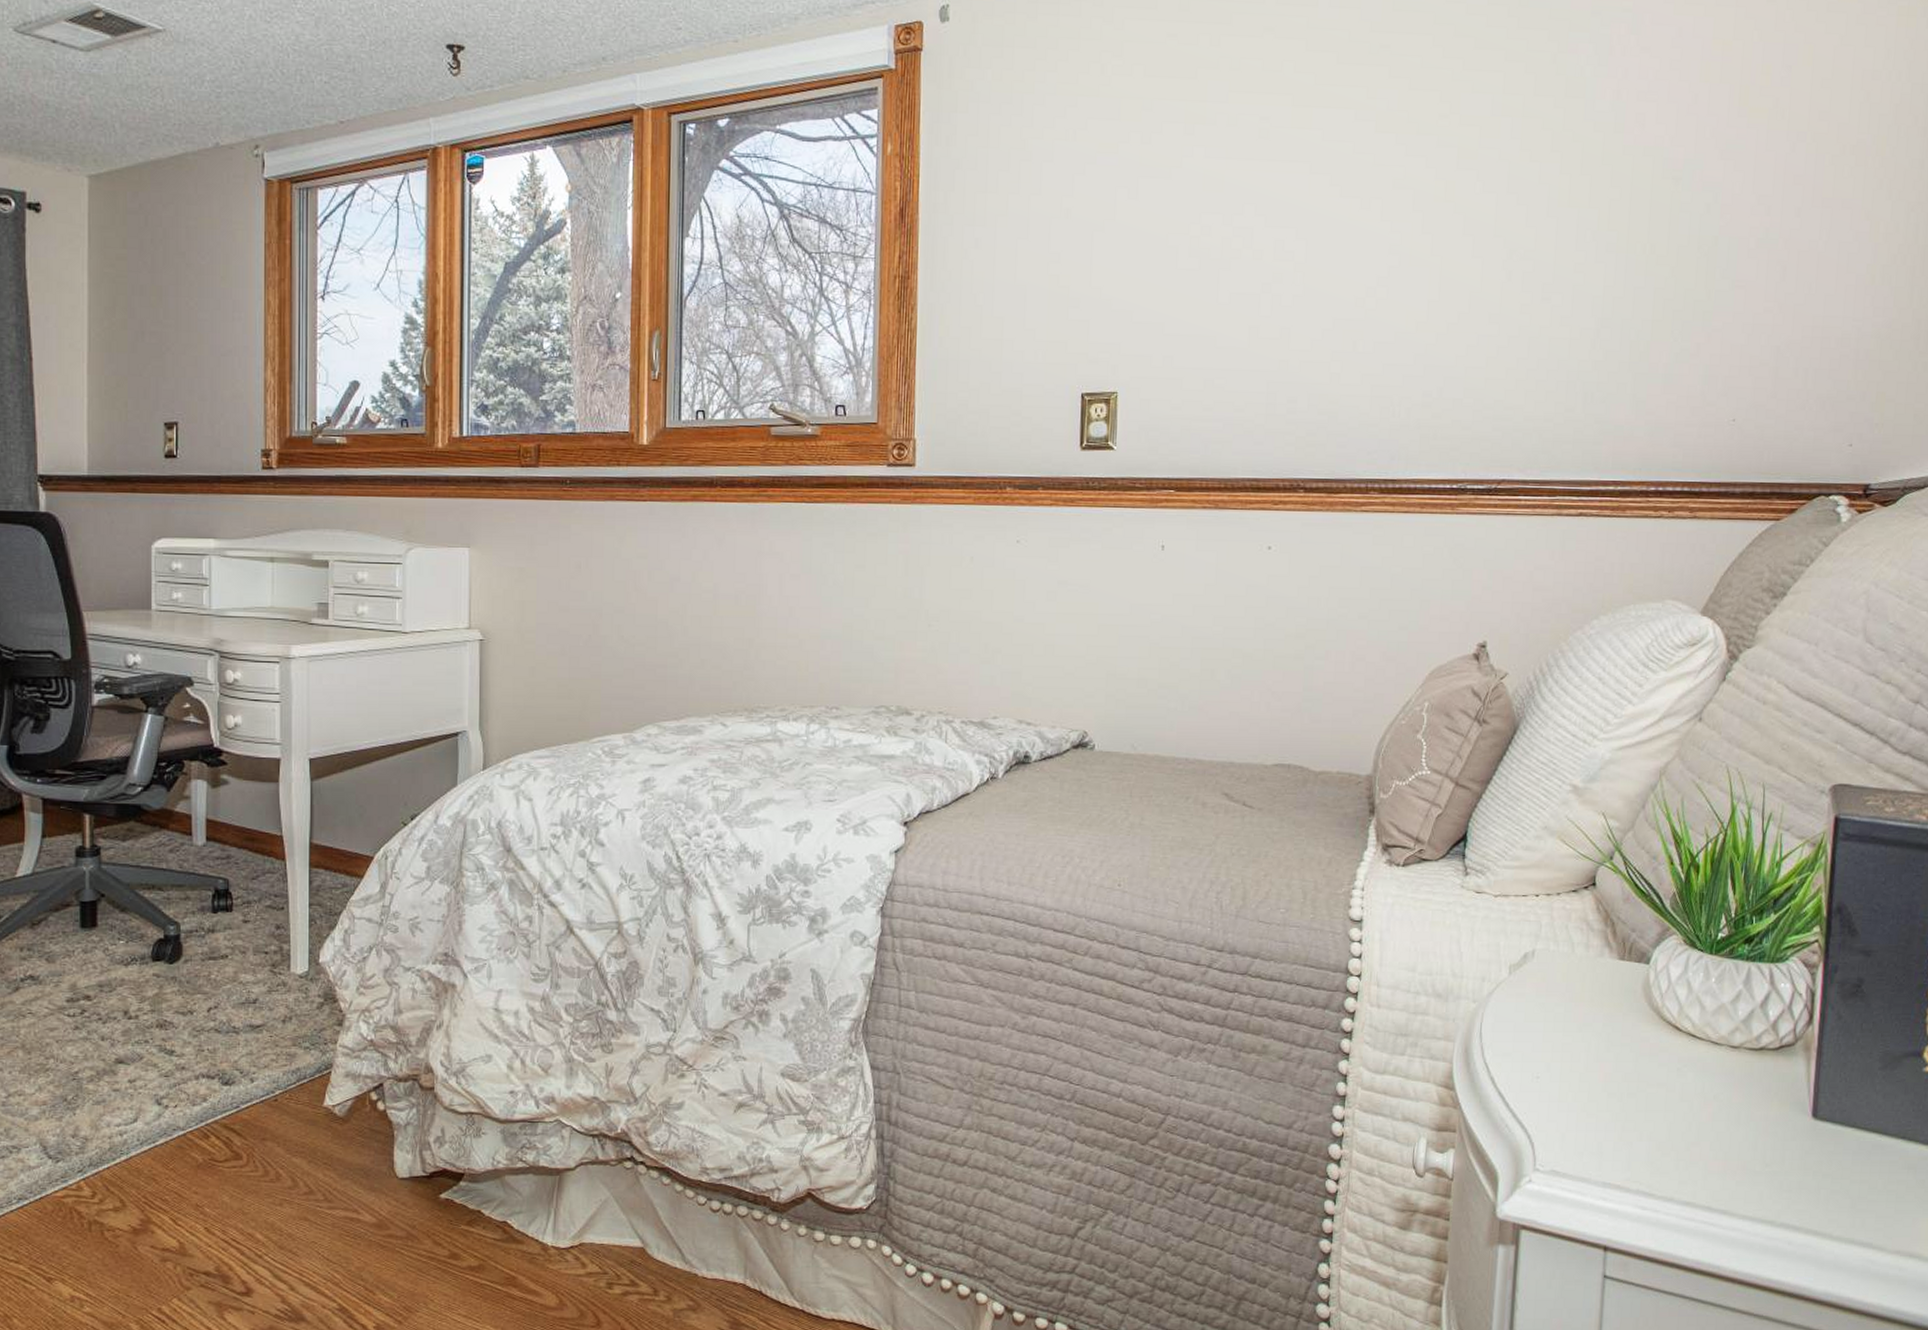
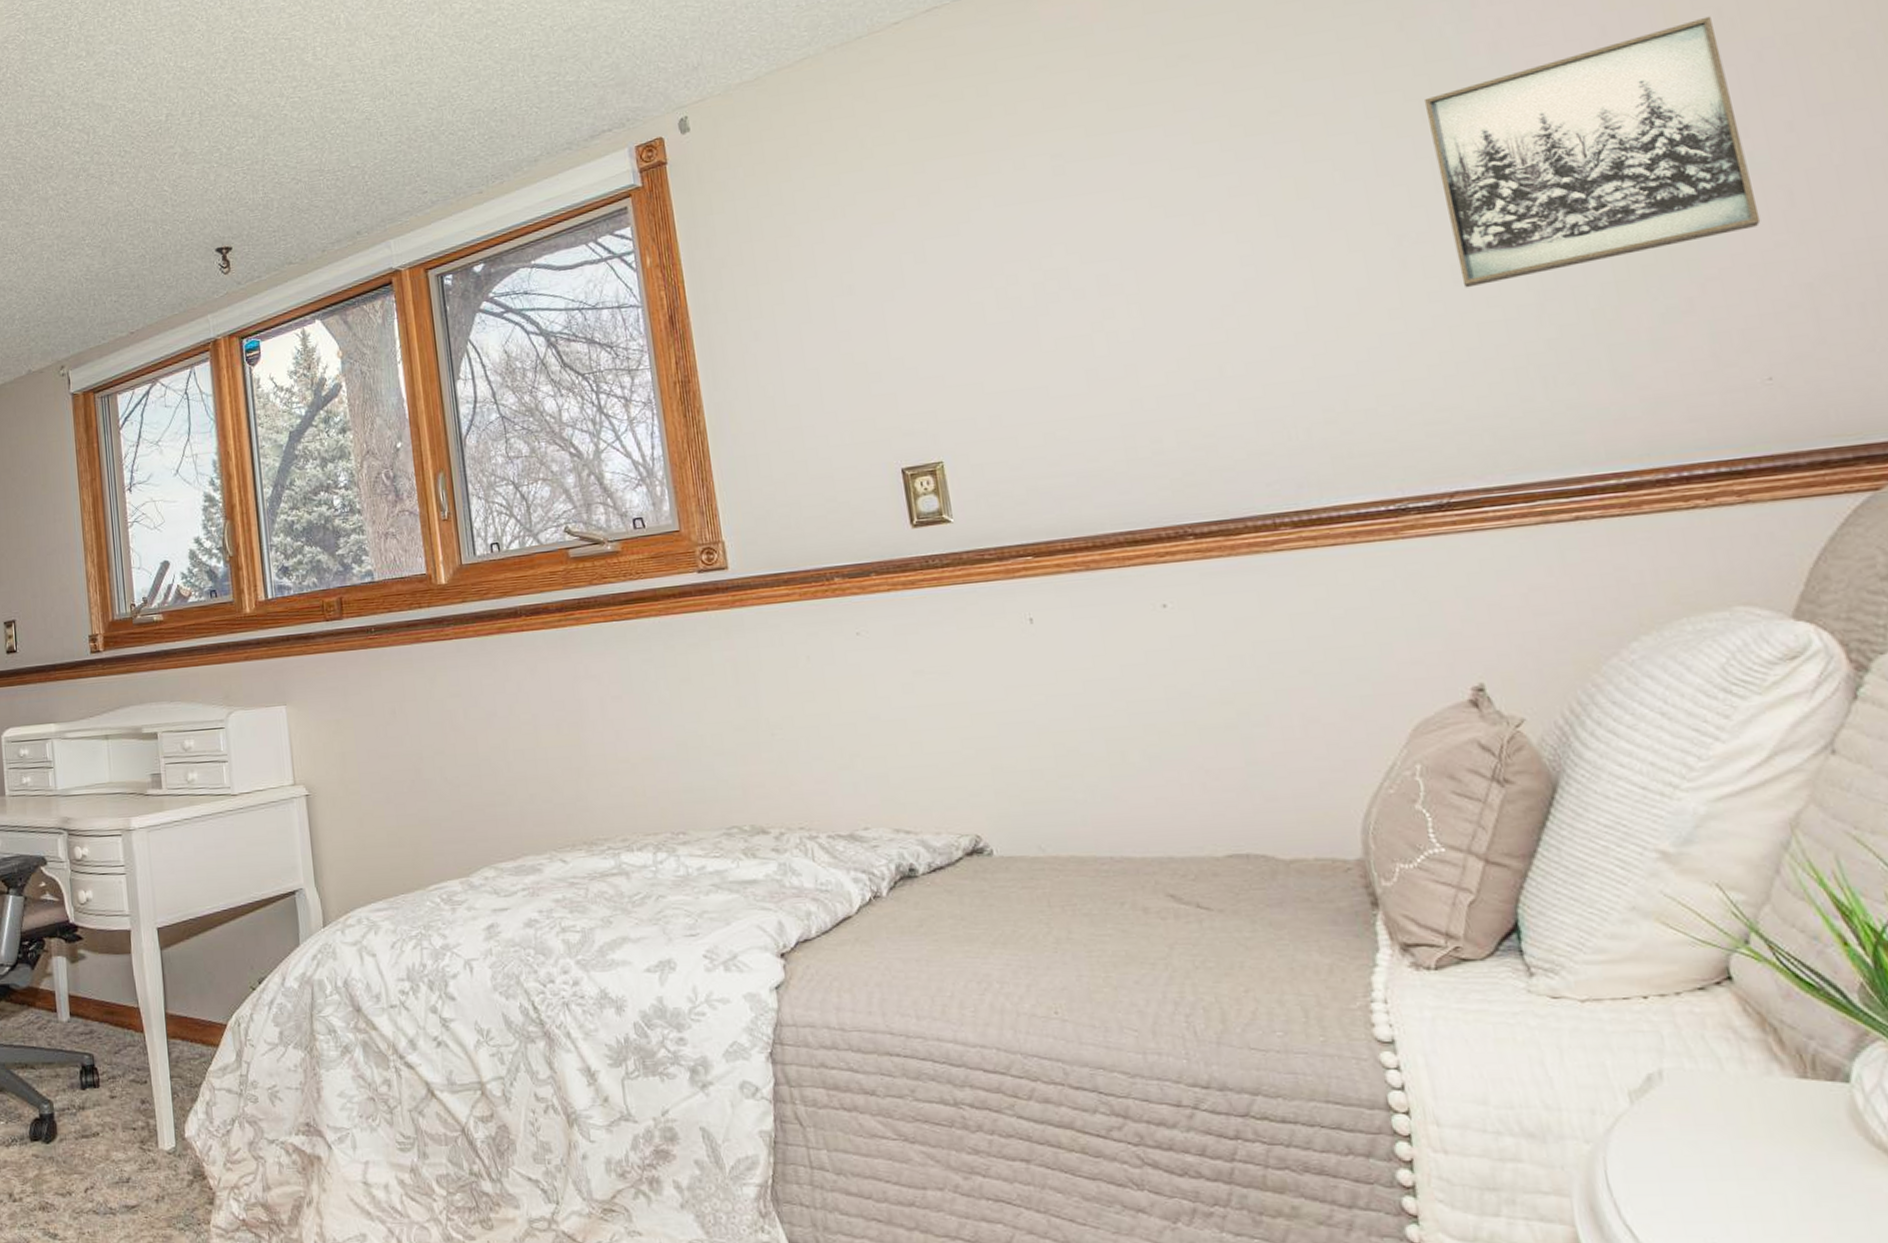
wall art: none [1547,104,1770,306] -> present [1423,16,1761,288]

